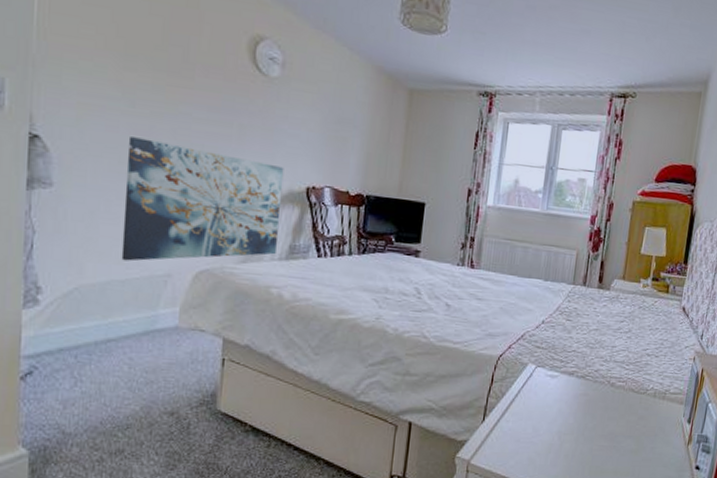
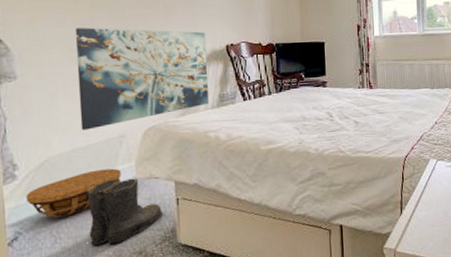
basket: none [48,309,162,358] -> present [26,168,121,218]
boots: none [115,323,204,398] -> present [86,178,163,246]

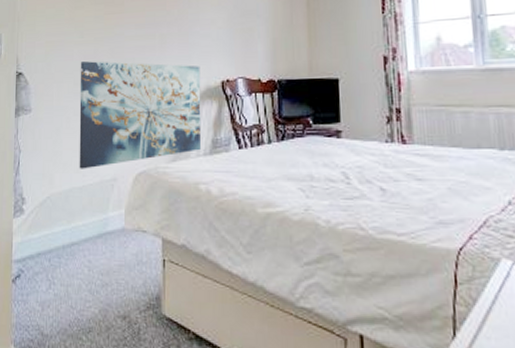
basket: present [26,168,121,218] -> none [30,214,111,261]
boots: present [86,178,163,246] -> none [79,226,148,300]

